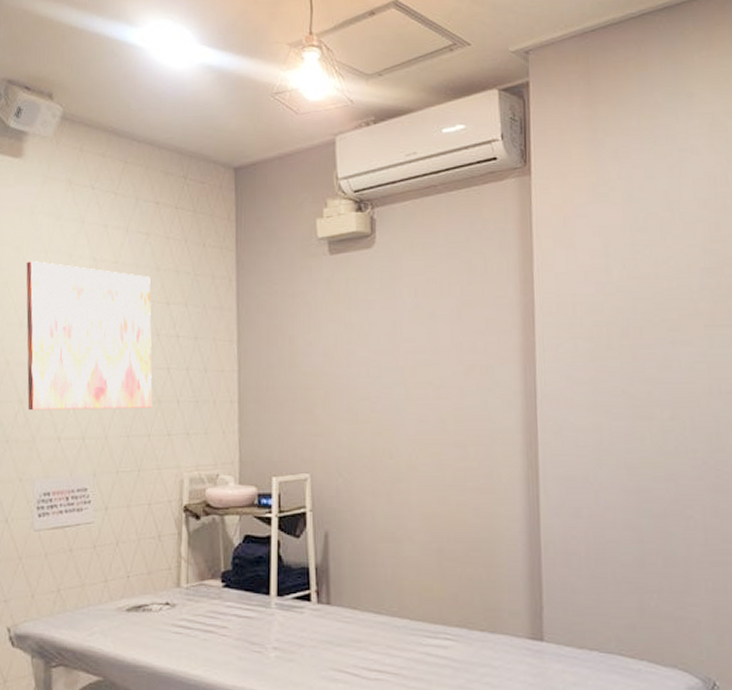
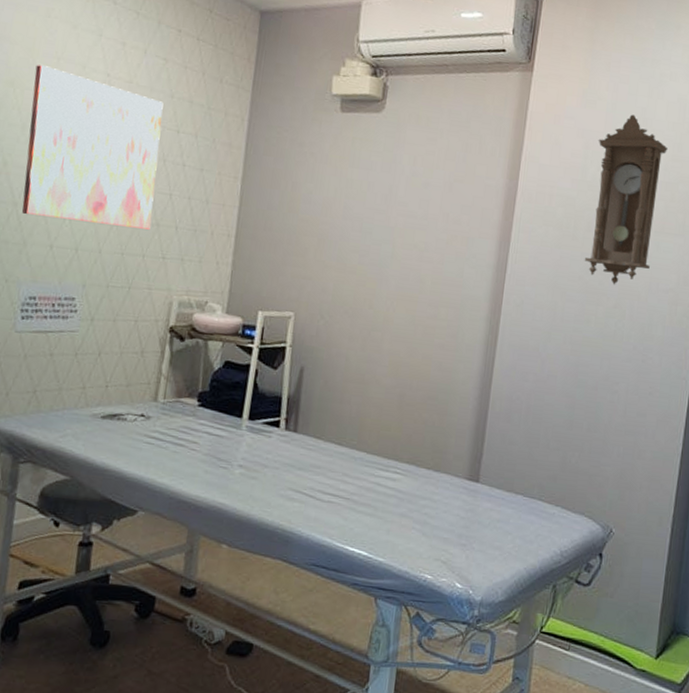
pendulum clock: none [618,200,706,394] -> present [584,114,668,285]

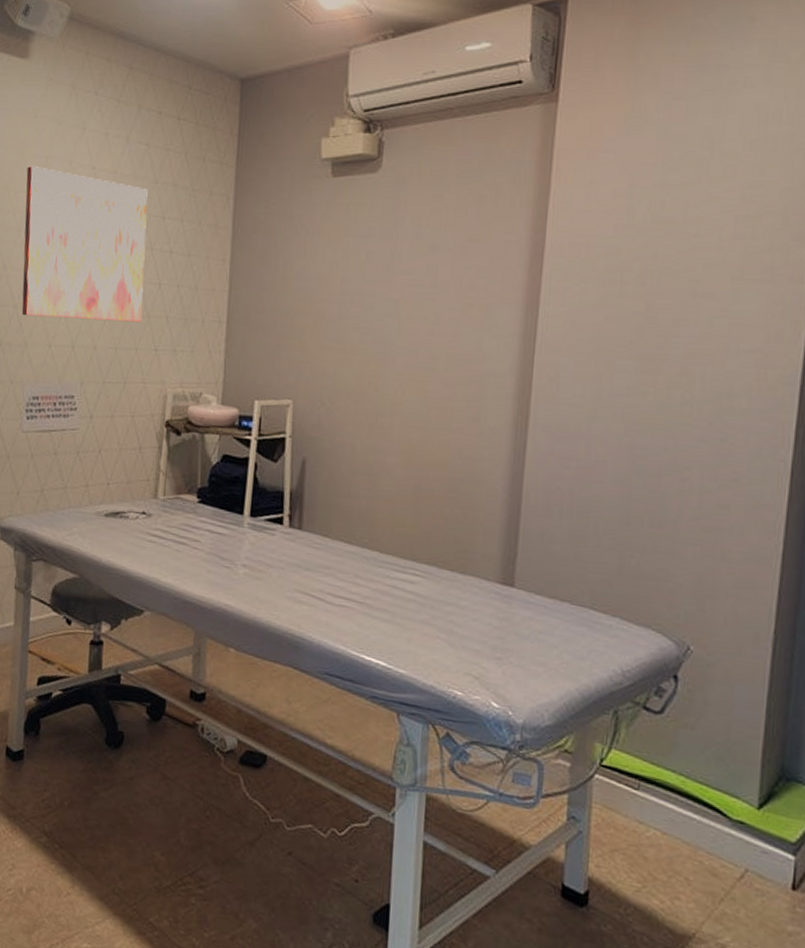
pendulum clock: present [584,114,668,285] -> none [635,136,744,348]

